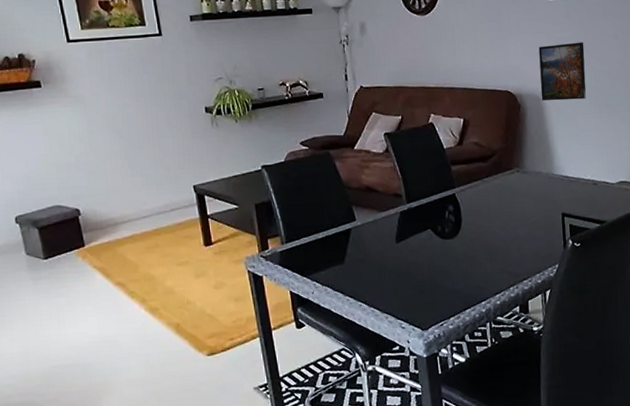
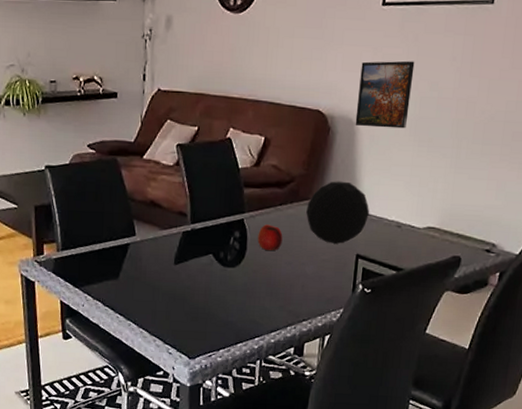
fruit: none [470,196,494,219] -> present [257,224,283,250]
decorative orb: none [510,150,568,206] -> present [306,181,370,244]

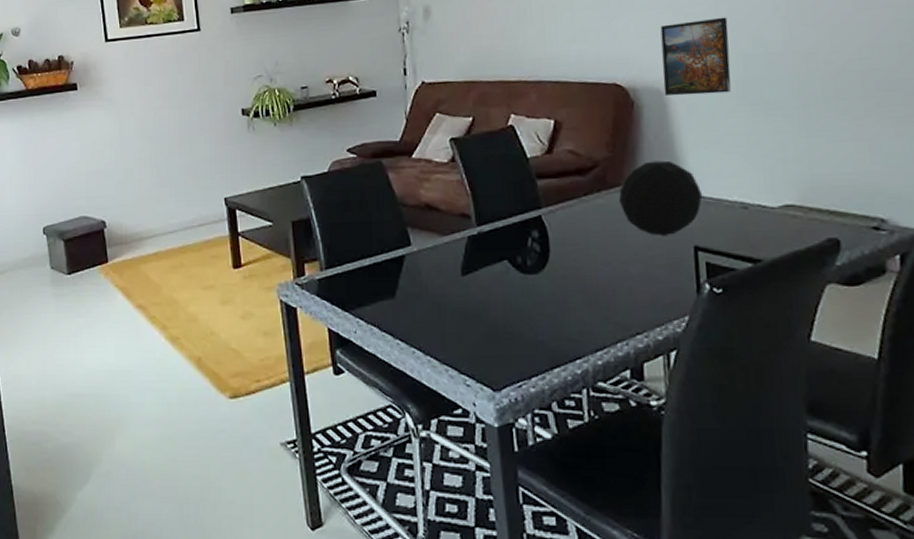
fruit: present [257,224,283,250] -> none [562,219,595,250]

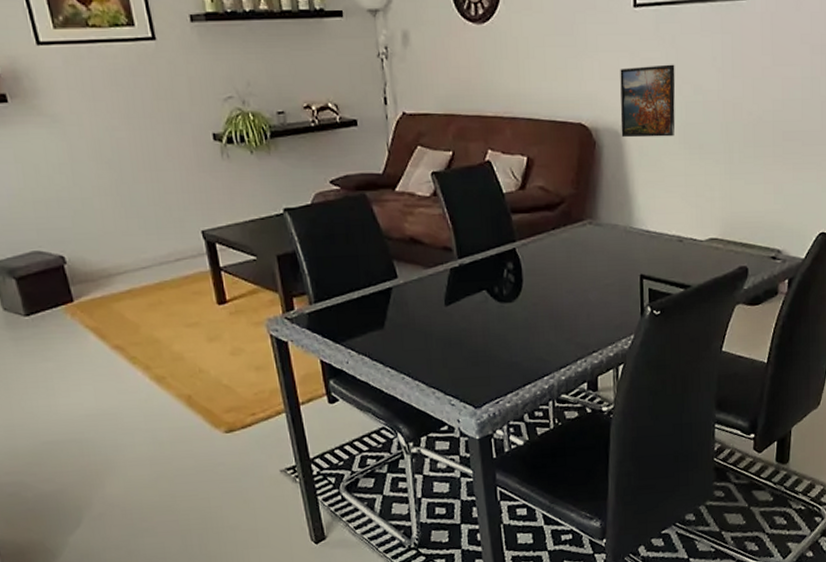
decorative orb: present [619,160,703,235] -> none [581,198,649,266]

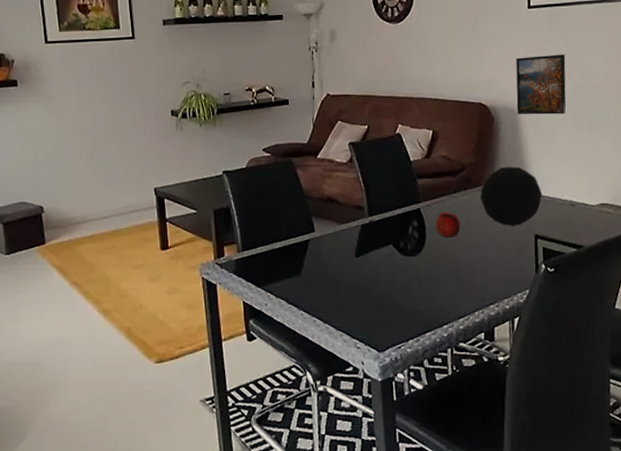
fruit: none [533,252,561,280] -> present [435,212,461,237]
decorative orb: none [581,198,649,266] -> present [480,166,543,226]

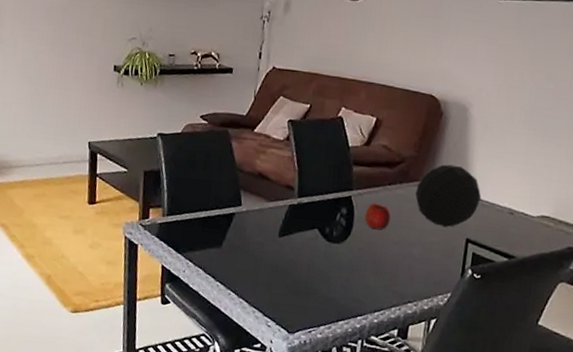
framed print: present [516,54,566,115] -> none [468,51,531,117]

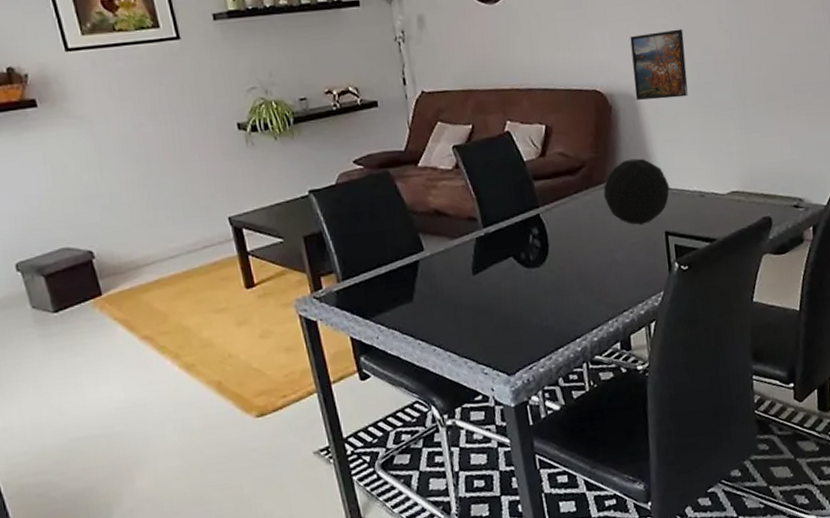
fruit: present [364,203,391,229] -> none [557,215,586,243]
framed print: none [468,51,531,117] -> present [630,29,688,101]

